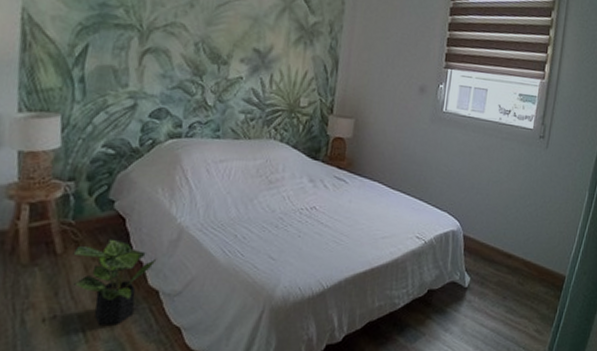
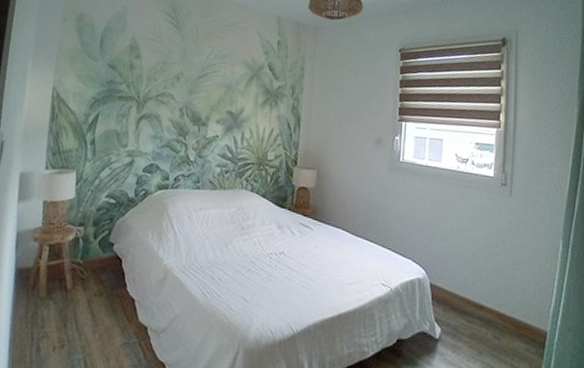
potted plant: present [73,238,158,325] -> none [79,277,147,358]

